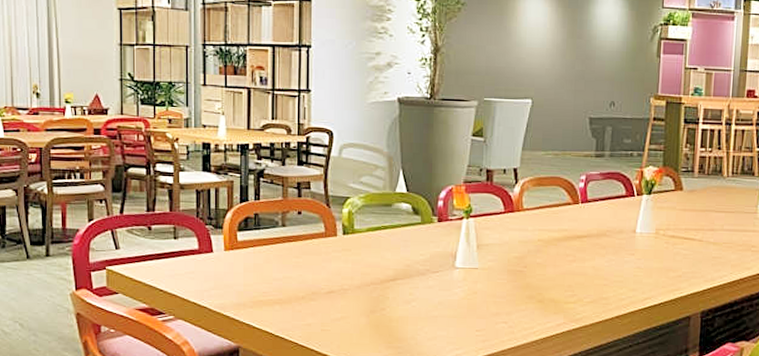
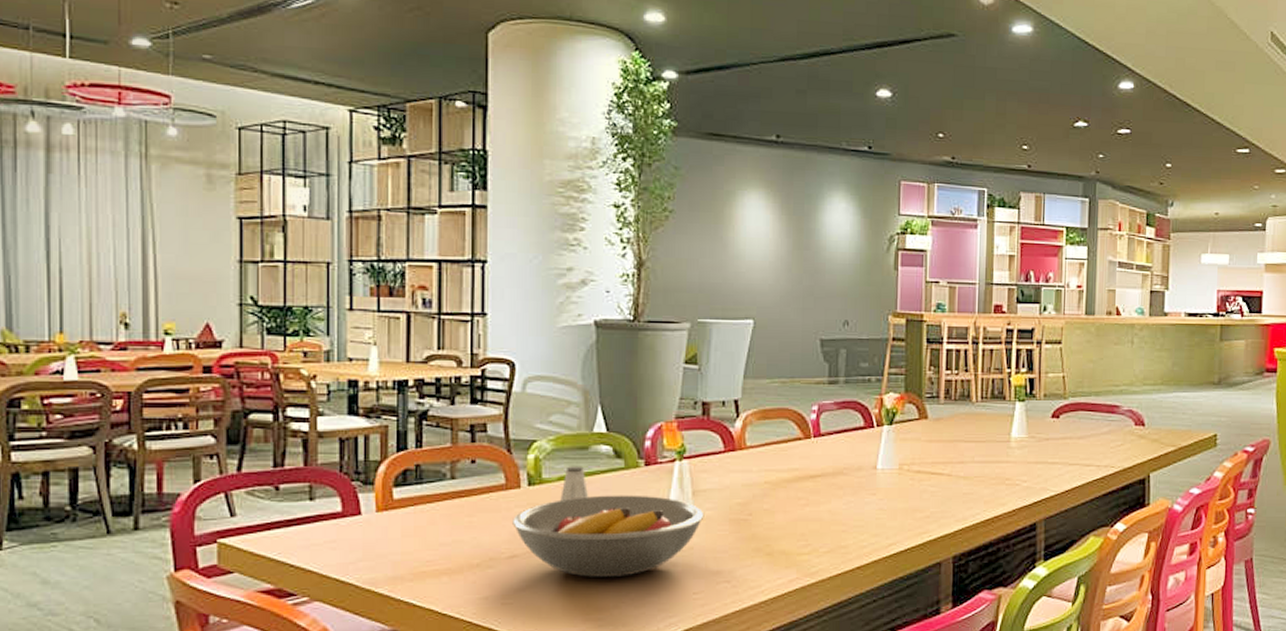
fruit bowl: none [330,245,487,313] -> present [512,495,704,577]
saltshaker: none [369,220,392,248] -> present [560,466,589,501]

